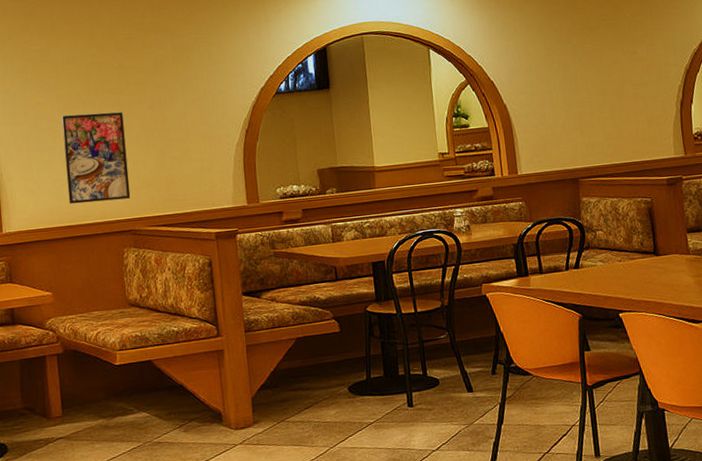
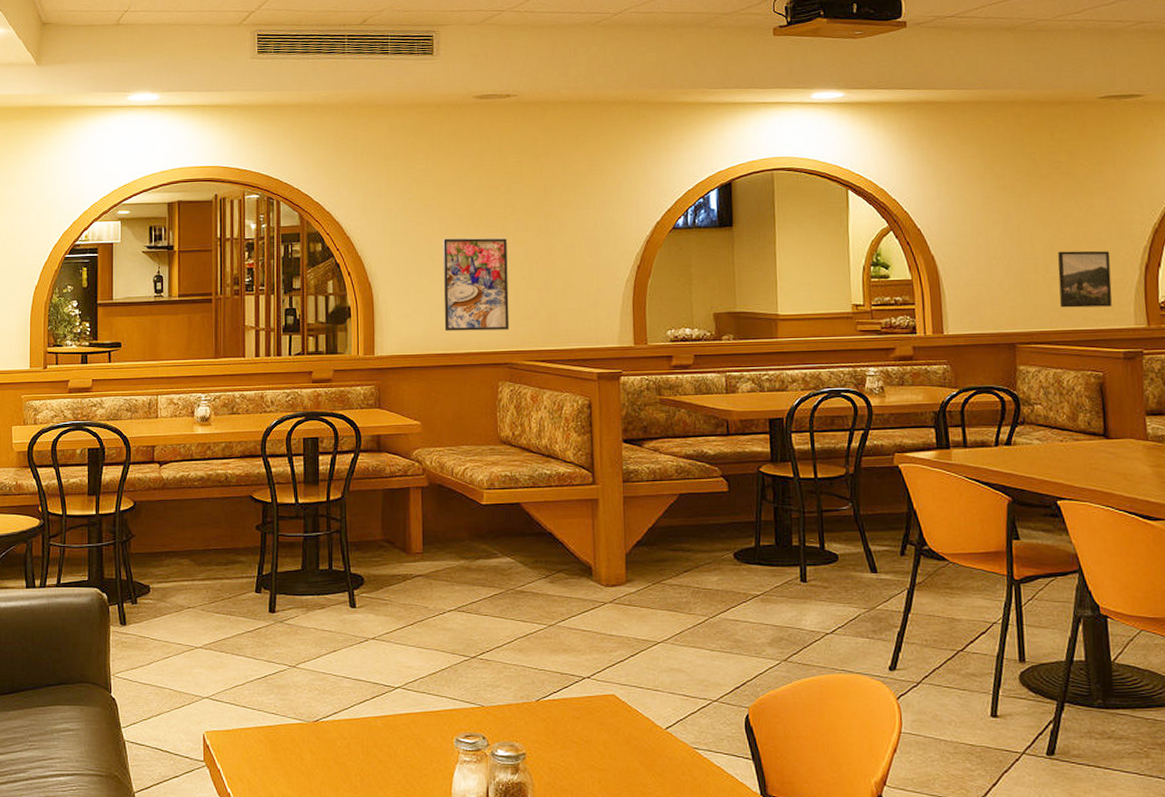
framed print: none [609,91,655,144] -> present [1058,250,1112,308]

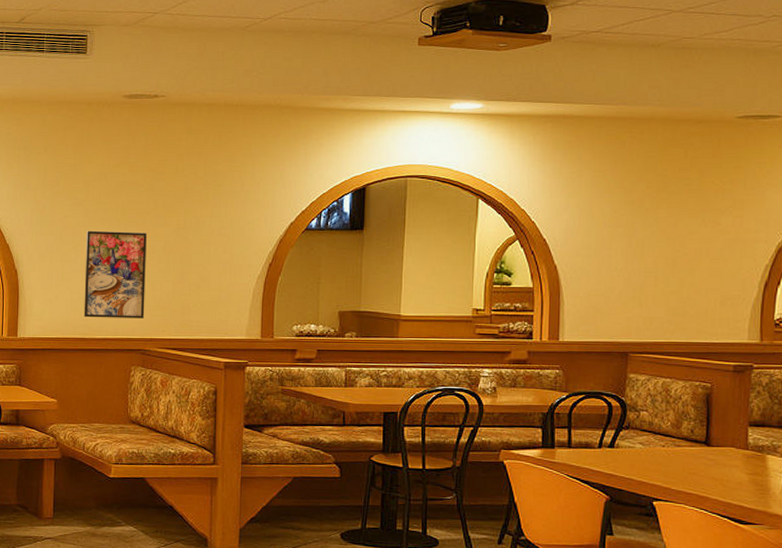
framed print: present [1058,250,1112,308] -> none [677,266,731,321]

